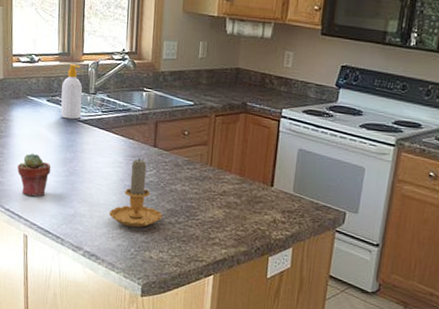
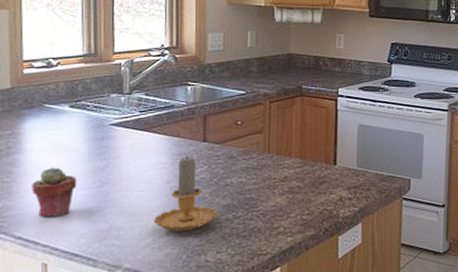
soap bottle: present [61,64,83,120] -> none [88,65,115,124]

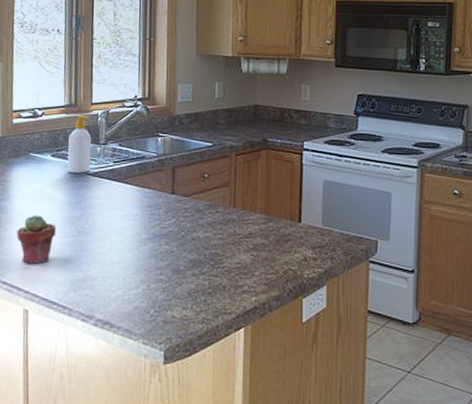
soap bottle: none [88,65,115,124] -> present [67,115,92,174]
candle: present [153,155,218,232] -> none [124,207,184,285]

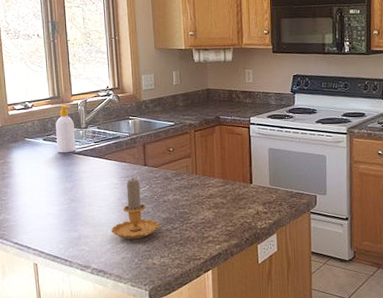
potted succulent: present [16,214,57,264] -> none [21,188,54,228]
candle: none [124,207,184,285] -> present [111,177,160,240]

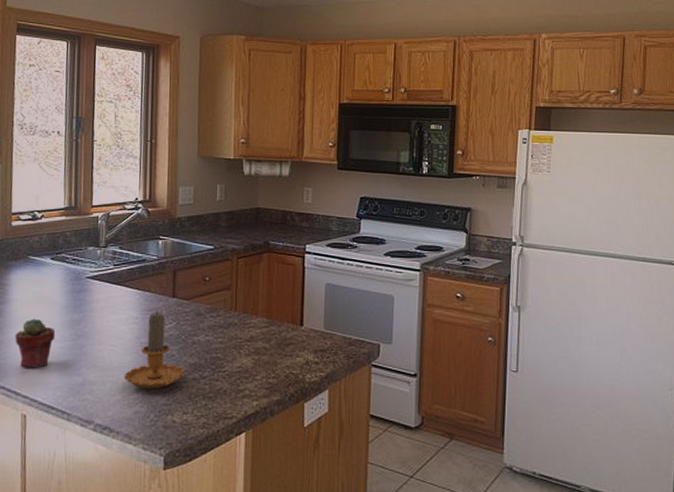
potted succulent: none [21,188,54,228] -> present [15,318,56,368]
soap bottle: present [56,105,76,153] -> none [67,218,92,277]

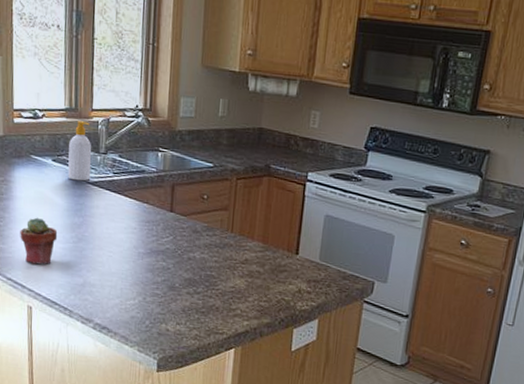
soap bottle: none [67,218,92,277] -> present [68,121,92,182]
candle: present [123,310,185,390] -> none [121,223,180,298]

